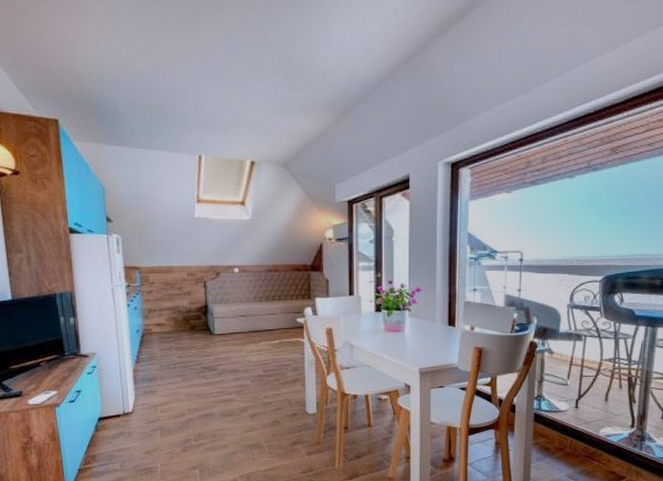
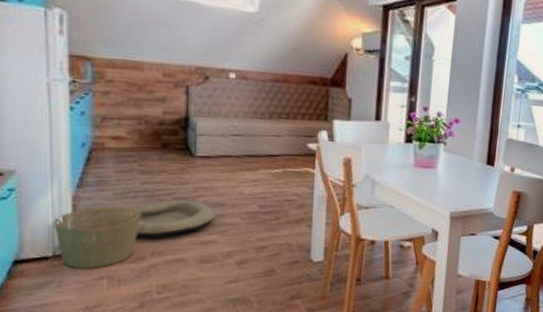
basket: none [122,376,180,423] -> present [53,206,141,269]
dog bed: none [161,368,232,398] -> present [113,199,215,238]

